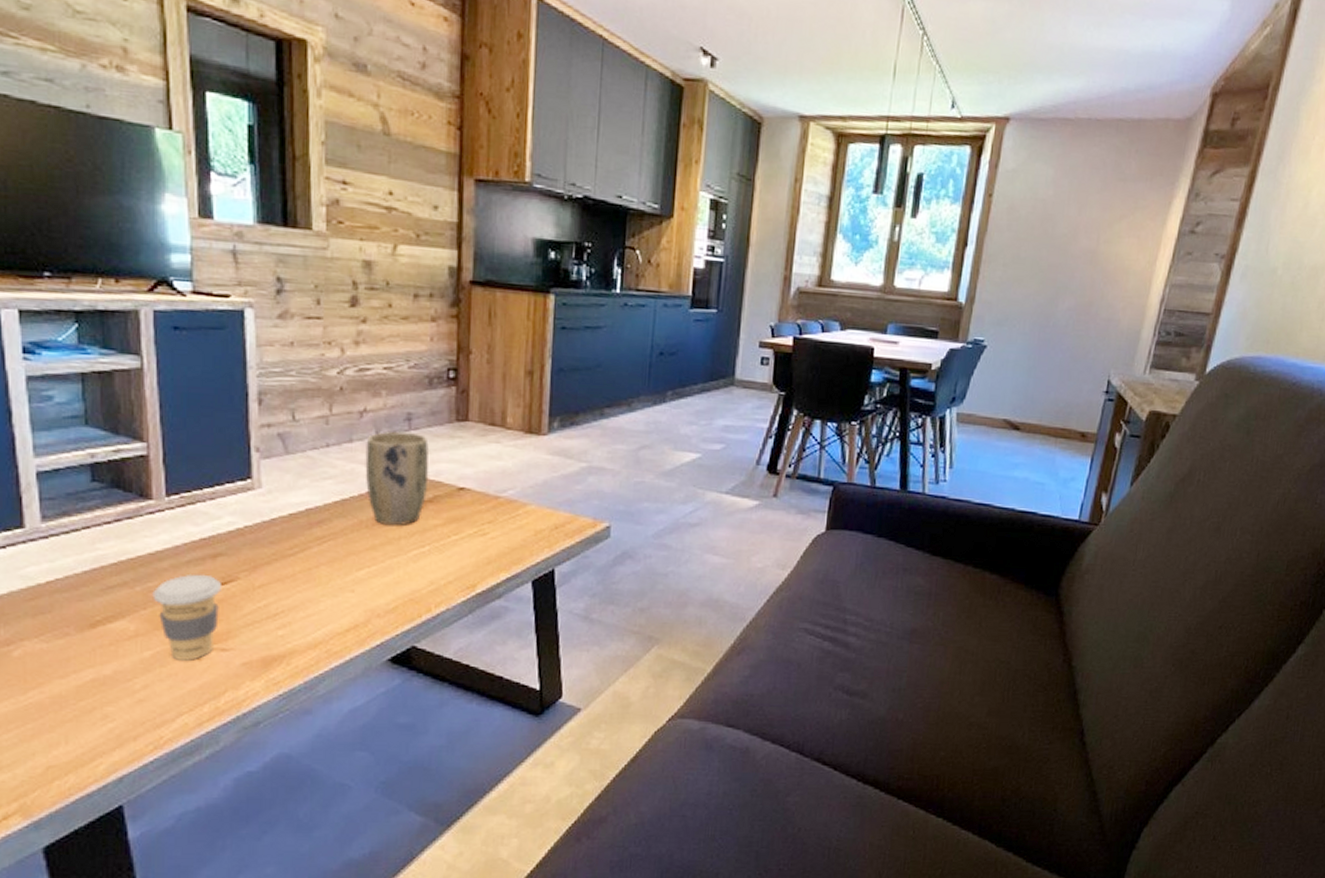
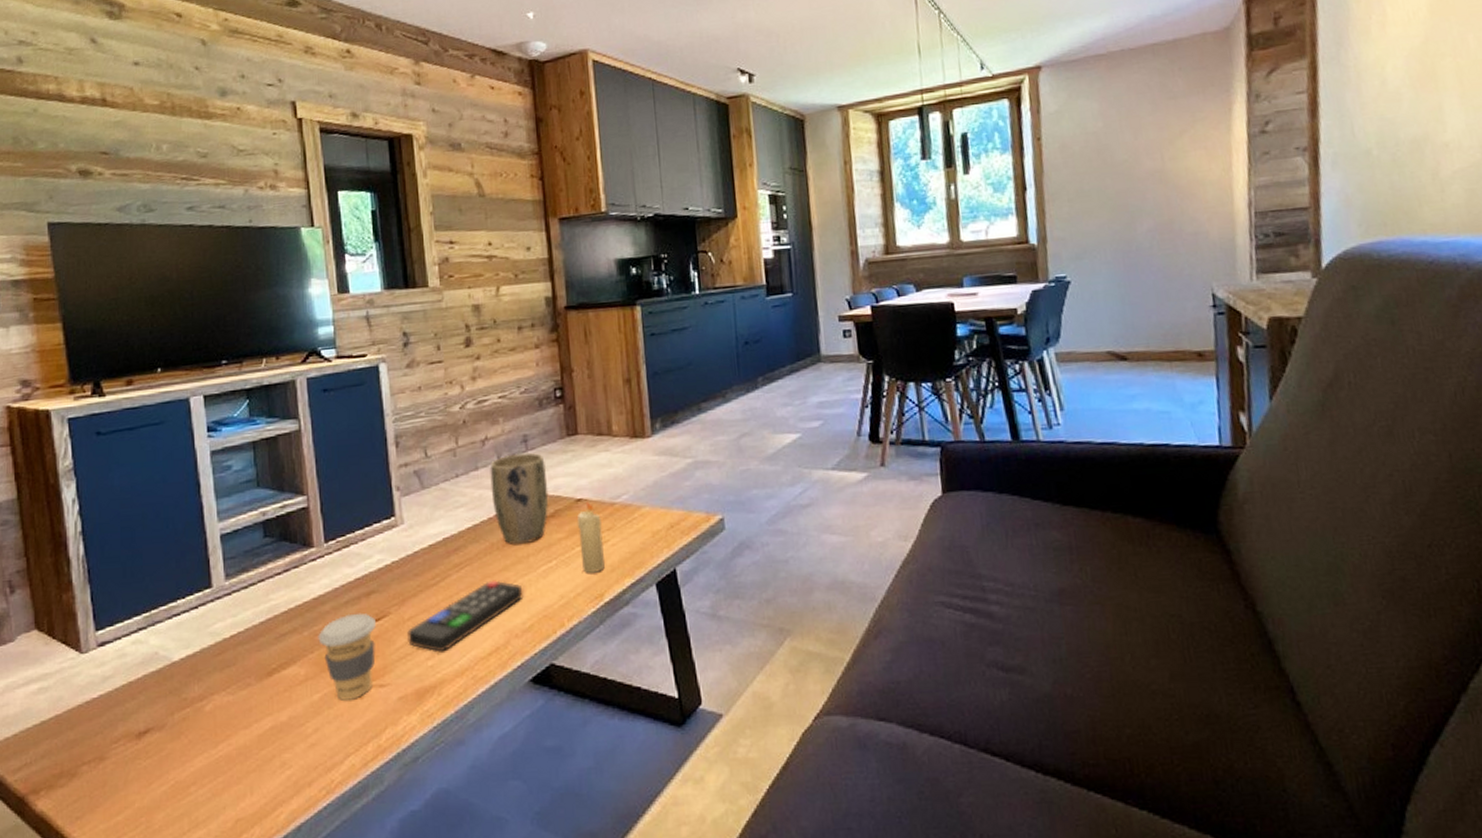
remote control: none [257,558,390,623] -> present [407,580,524,652]
candle: none [456,491,483,563] -> present [577,501,605,573]

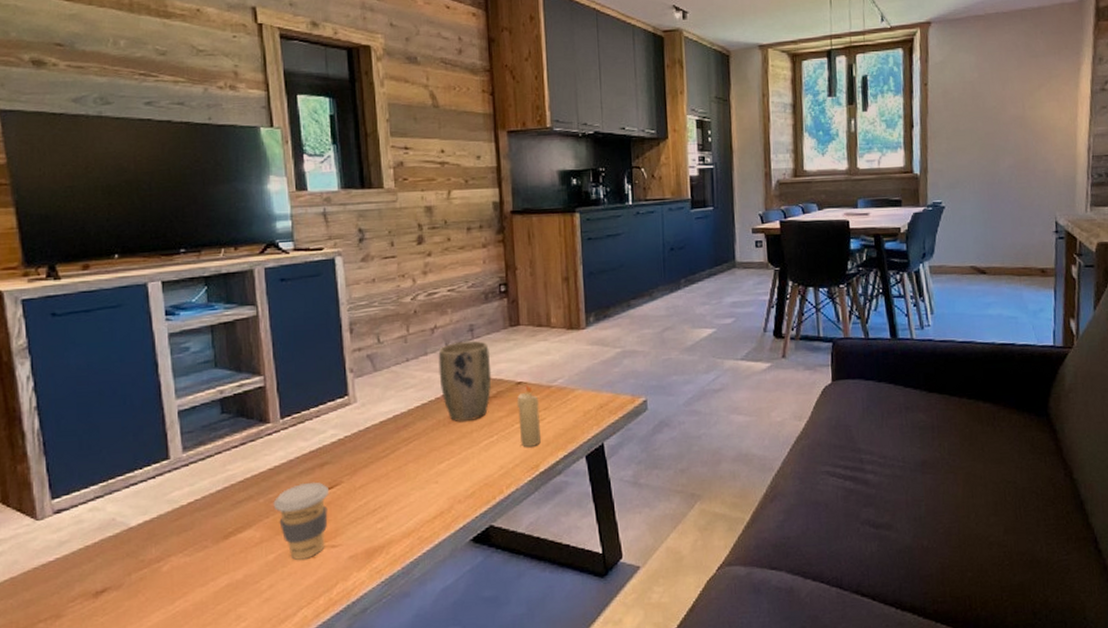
remote control: present [407,580,524,652] -> none [358,452,467,516]

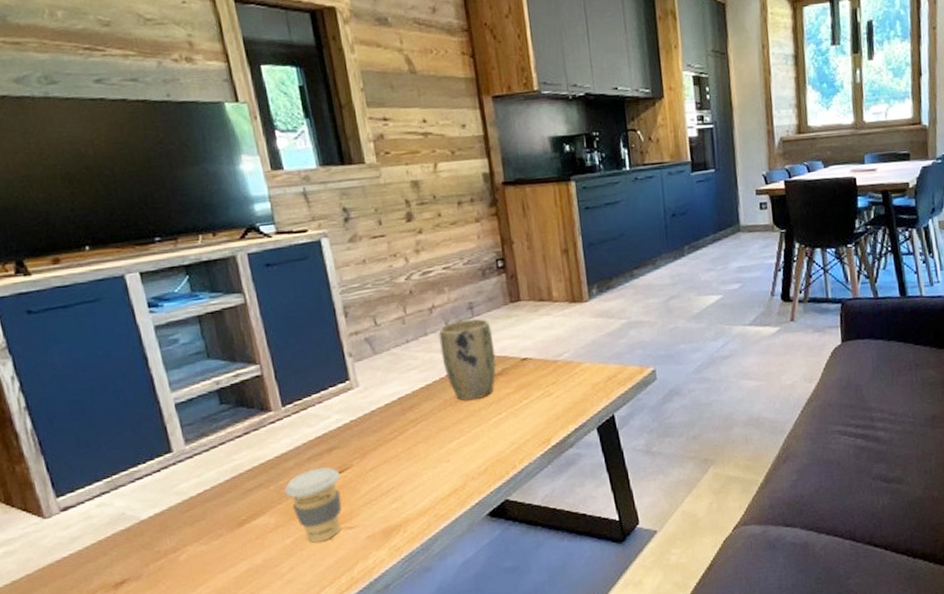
candle: present [516,384,541,447] -> none [523,359,550,422]

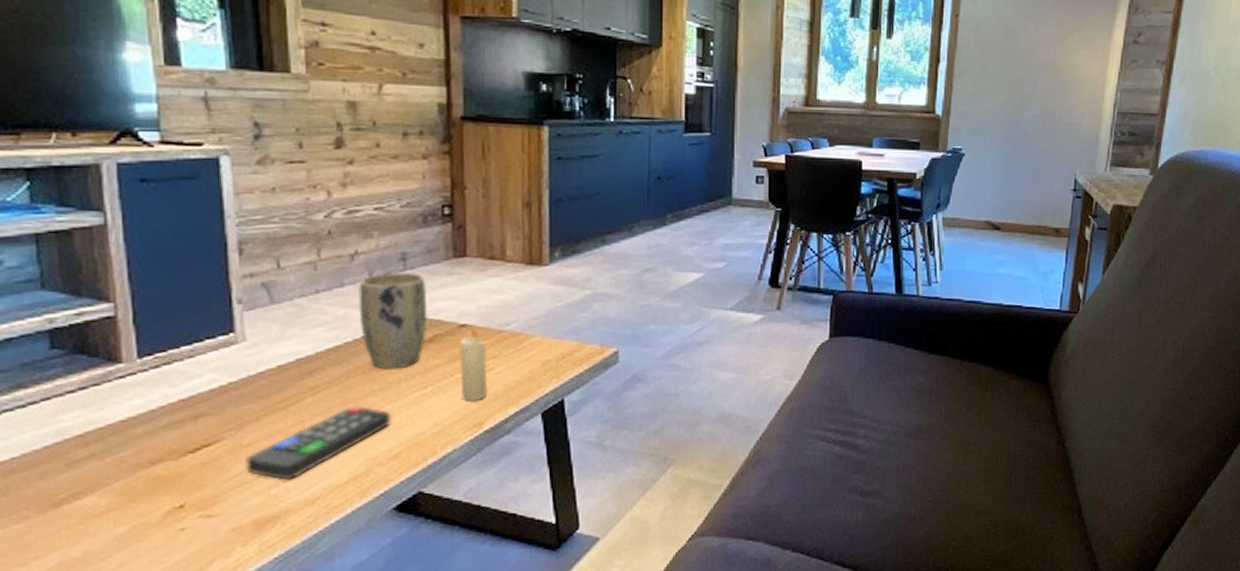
coffee cup: present [284,467,342,543] -> none [126,437,204,533]
remote control: none [370,431,477,496] -> present [246,405,391,481]
candle: none [523,359,550,422] -> present [458,327,488,401]

